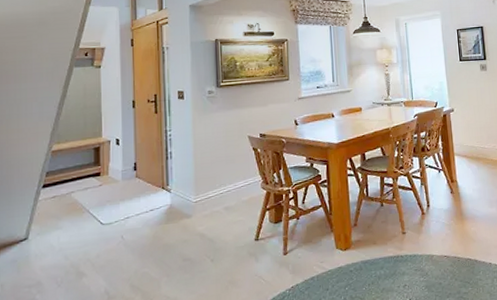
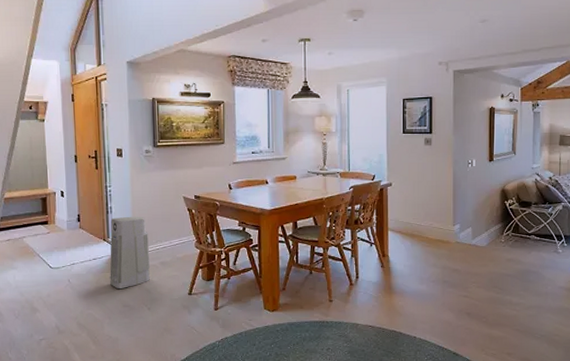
air purifier: none [168,159,214,242] -> present [110,216,151,290]

